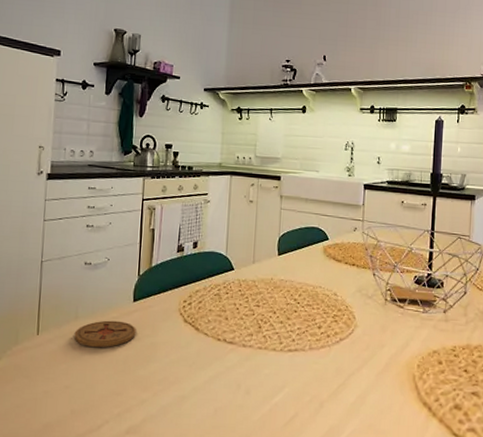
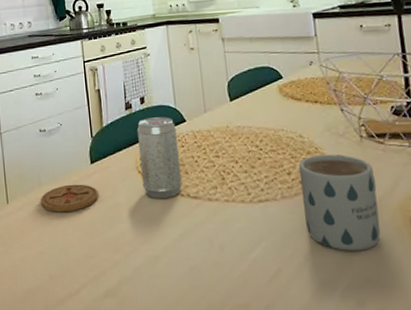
beverage can: none [182,262,223,342] -> present [137,117,183,199]
mug: none [326,312,391,400] -> present [298,154,381,251]

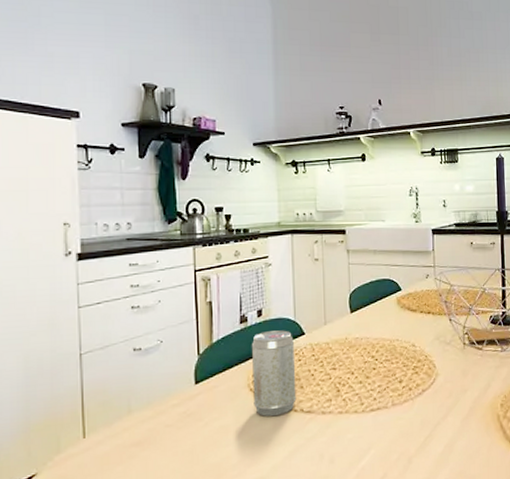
coaster: present [40,184,99,213] -> none [128,407,202,442]
mug: present [298,154,381,251] -> none [409,360,474,450]

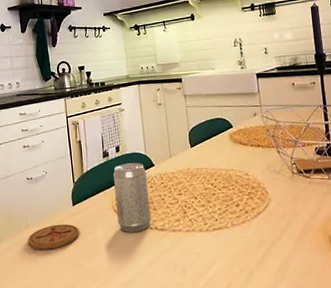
coaster: none [128,407,202,442] -> present [27,223,80,250]

